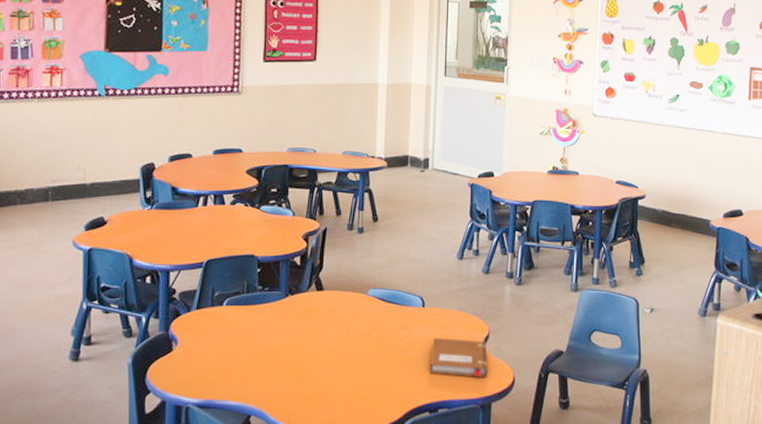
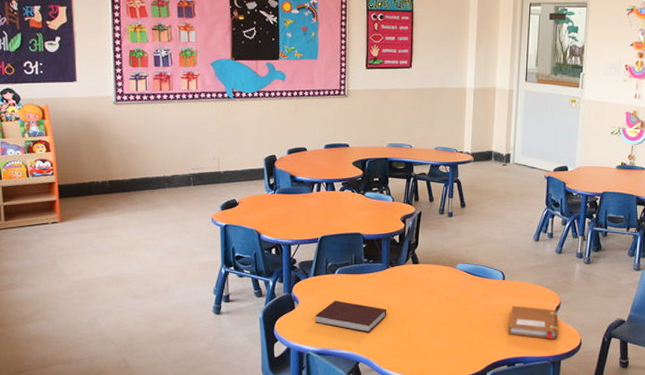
notebook: none [197,338,286,378] -> present [315,300,387,333]

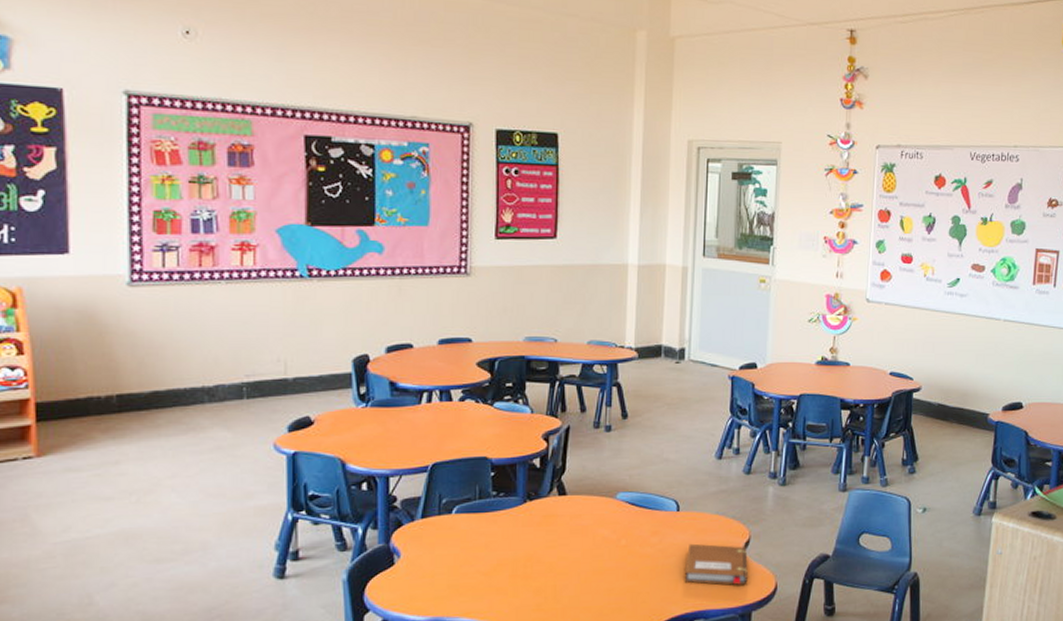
notebook: present [315,300,387,333] -> none [424,549,524,592]

